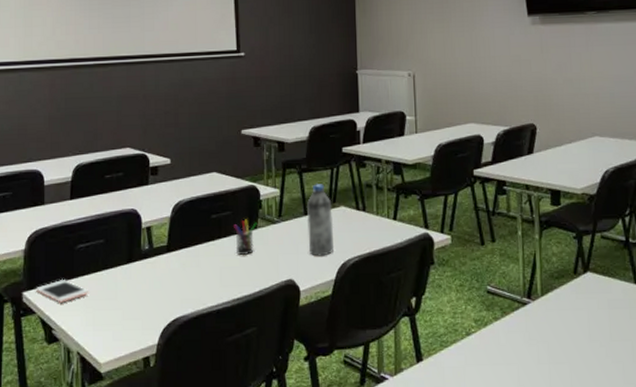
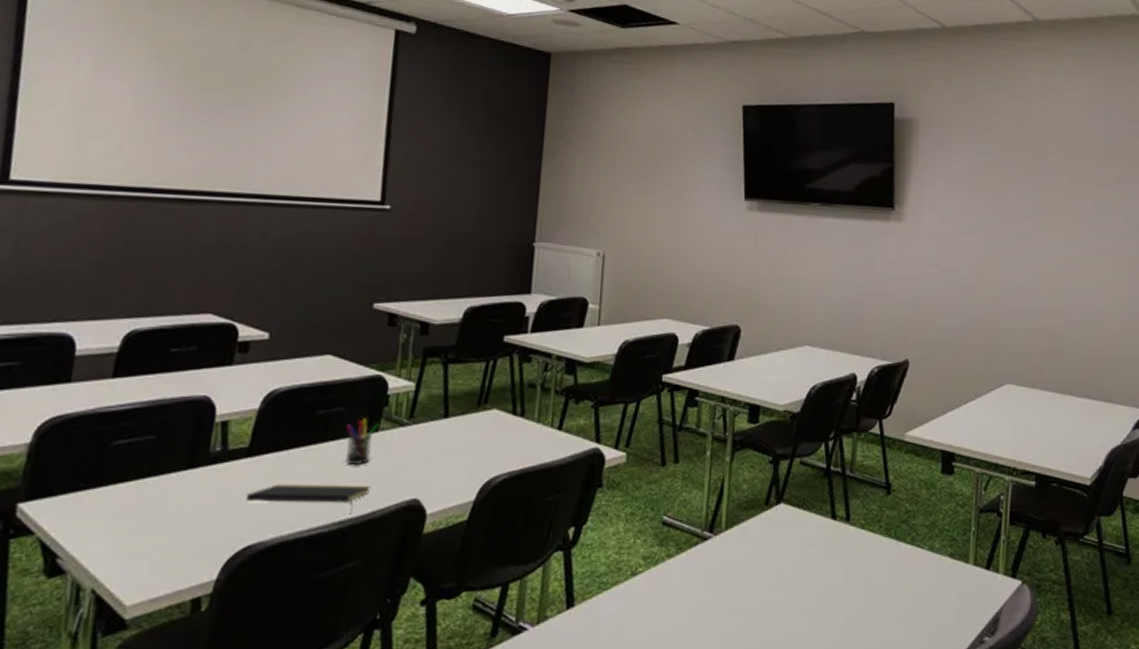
cell phone: present [36,279,89,303] -> none [40,486,123,520]
notepad: none [170,270,257,293] -> present [245,484,371,515]
water bottle: present [306,184,334,257] -> none [444,379,482,471]

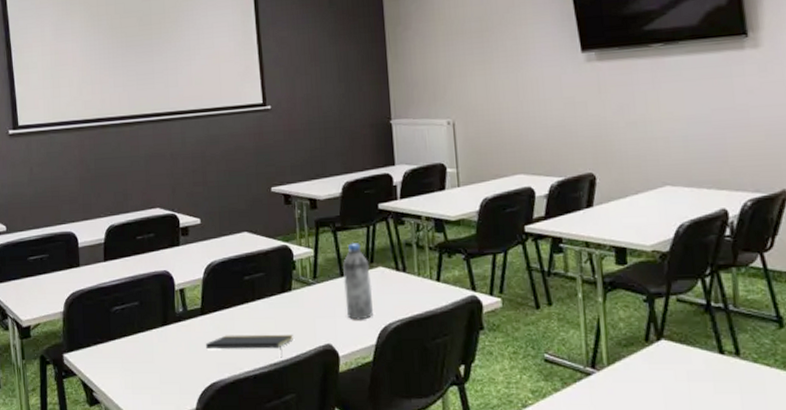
pen holder: present [345,418,379,466] -> none [267,280,291,319]
water bottle: none [444,379,482,471] -> present [342,243,373,320]

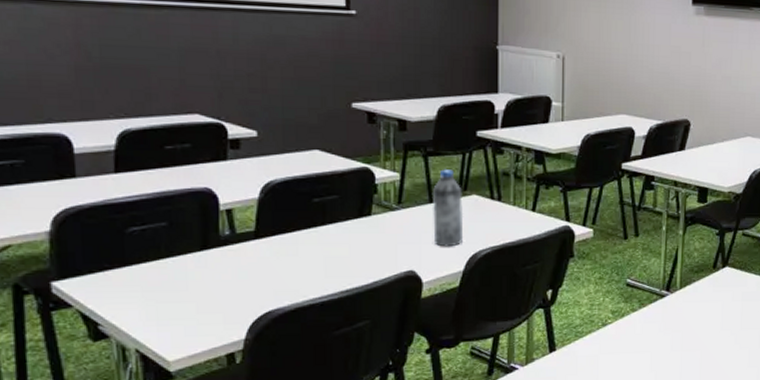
notepad: present [205,334,293,358] -> none [259,260,371,285]

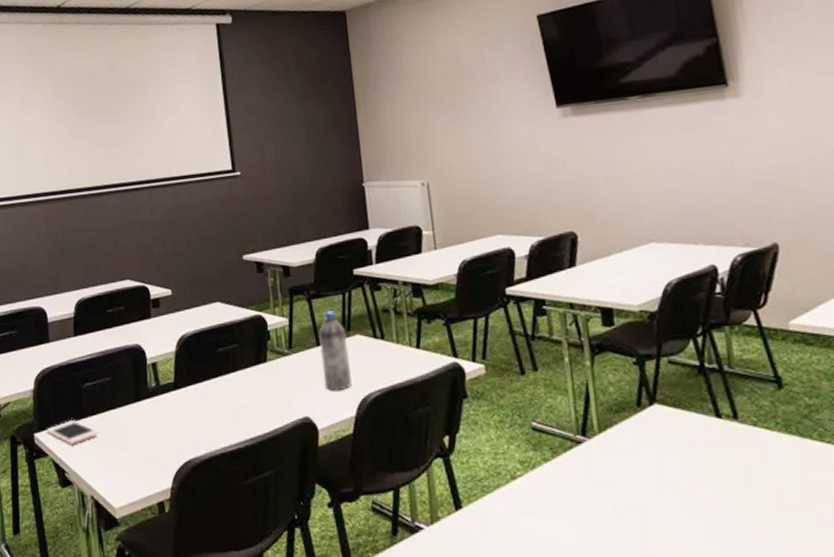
cell phone: none [71,267,149,295] -> present [47,419,99,444]

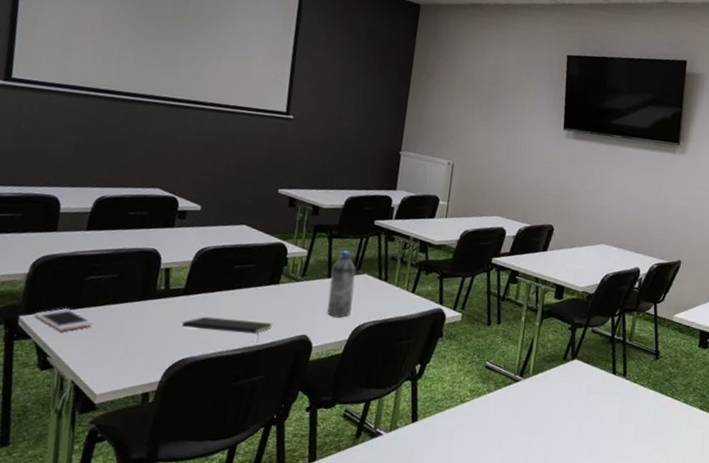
notepad: none [179,407,270,433] -> present [181,316,272,343]

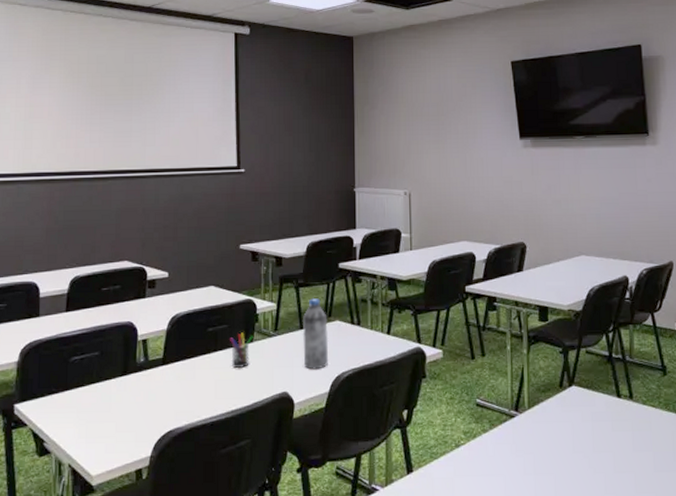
cell phone: present [35,307,94,331] -> none [28,391,83,415]
notepad: present [181,316,272,343] -> none [164,382,252,406]
pen holder: none [254,273,280,308] -> present [230,332,253,369]

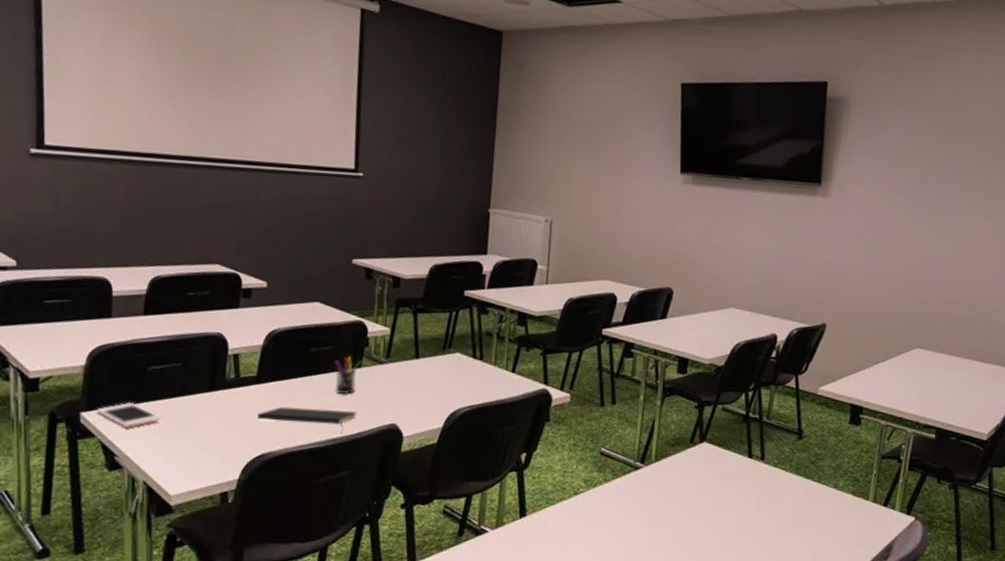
cell phone: none [28,391,83,415] -> present [97,401,161,428]
notepad: none [164,382,252,406] -> present [256,406,357,434]
water bottle: present [302,298,329,370] -> none [416,326,447,403]

